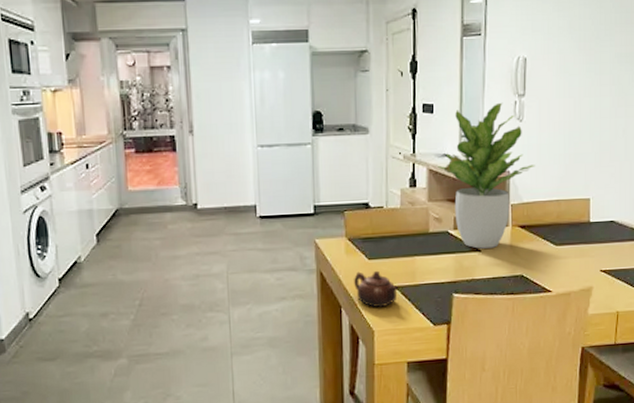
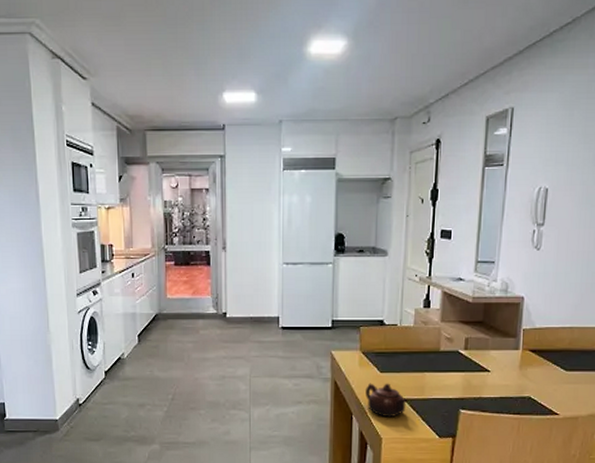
potted plant: present [436,102,535,249] -> none [451,231,550,369]

